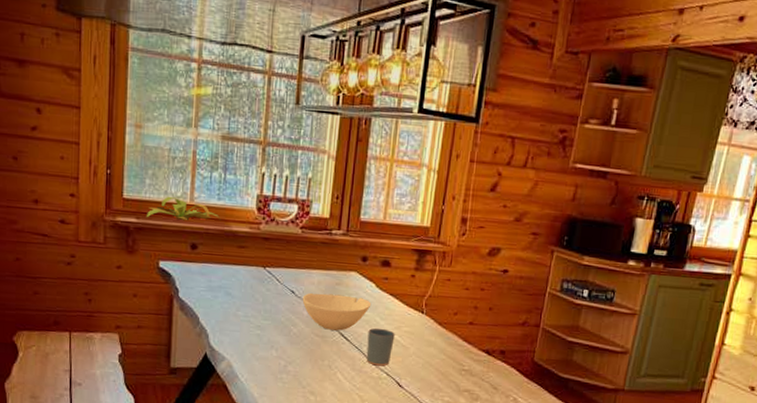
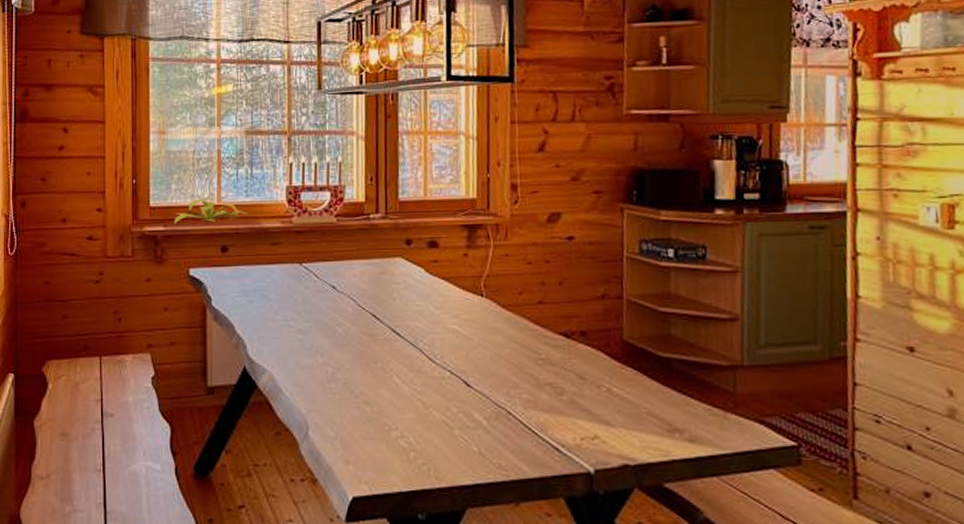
bowl: present [302,292,372,331] -> none [345,285,423,326]
mug: present [366,328,395,366] -> none [423,320,454,363]

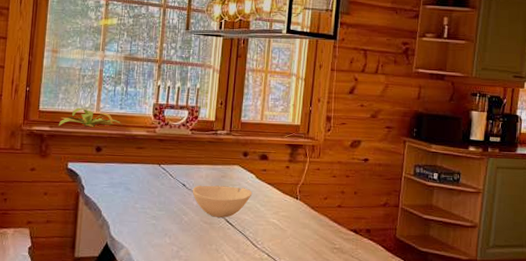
bowl: none [345,285,423,326] -> present [192,185,253,218]

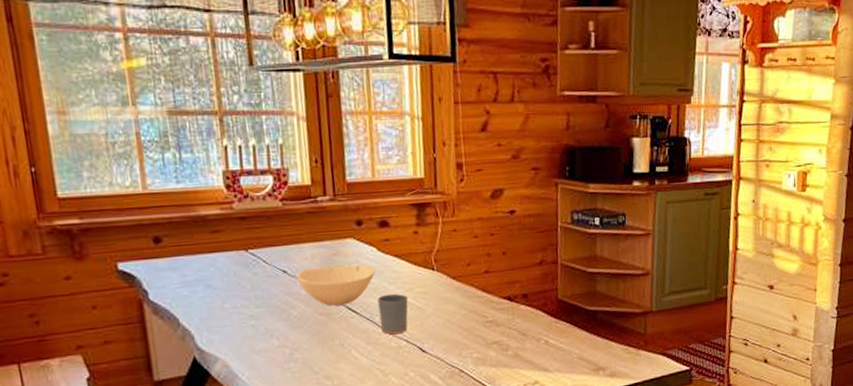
plant: present [59,107,123,128] -> none [91,187,185,216]
mug: none [249,214,274,248] -> present [377,294,409,335]

